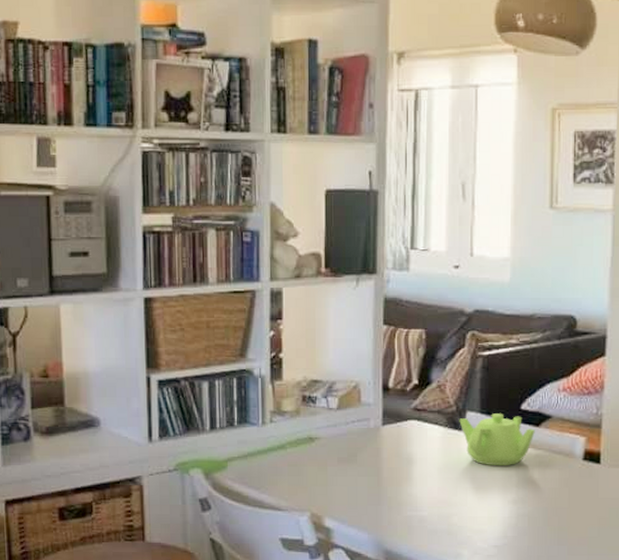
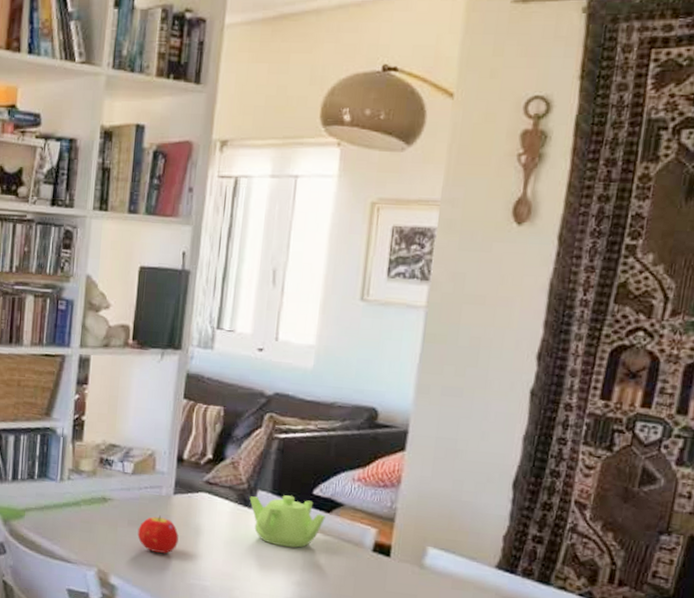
fruit: none [348,449,391,488] -> present [137,515,179,554]

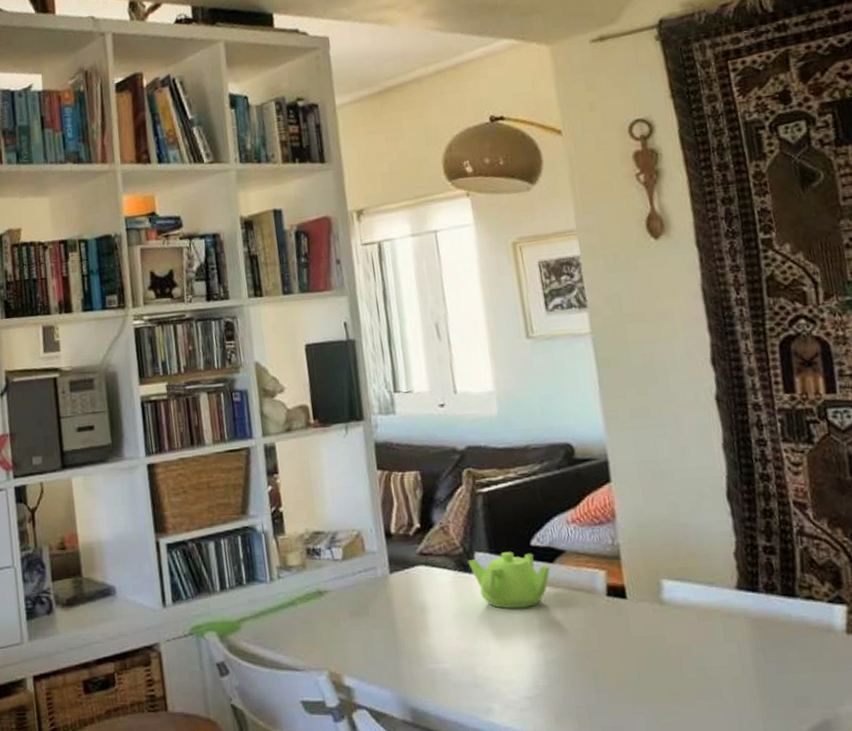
fruit: present [137,515,179,554] -> none [361,599,406,641]

